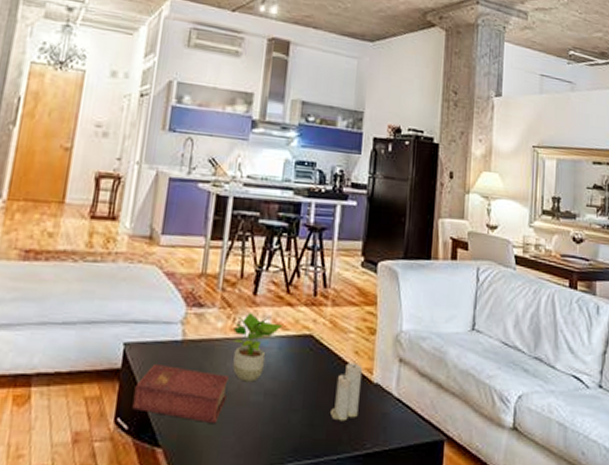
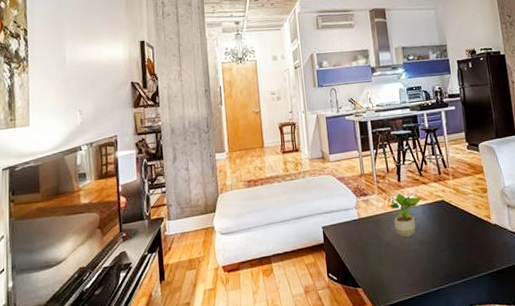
book: present [132,365,229,424] -> none [335,236,396,268]
candle: present [331,361,363,422] -> none [466,212,486,253]

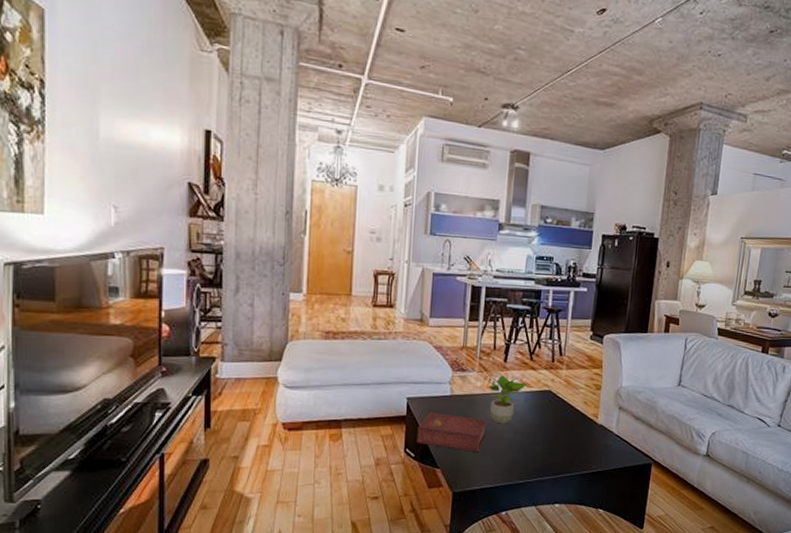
book: none [335,236,396,268] -> present [416,413,487,453]

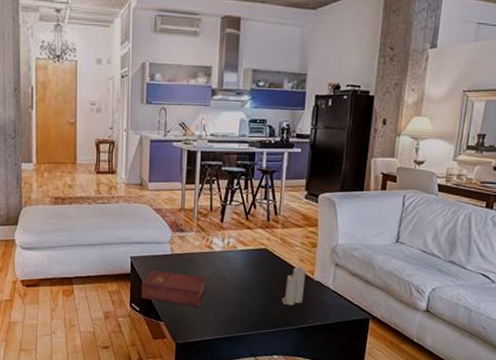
potted plant: present [489,375,527,424] -> none [207,235,244,281]
candle: none [565,409,590,451] -> present [282,266,307,306]

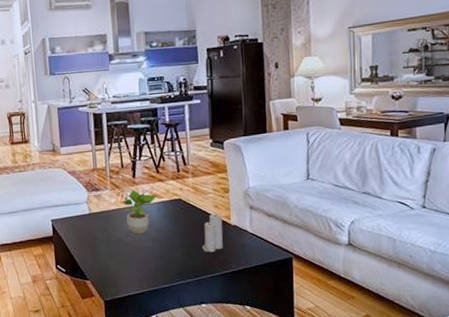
book: present [141,270,206,308] -> none [64,230,127,263]
potted plant: none [207,235,244,281] -> present [122,190,157,235]

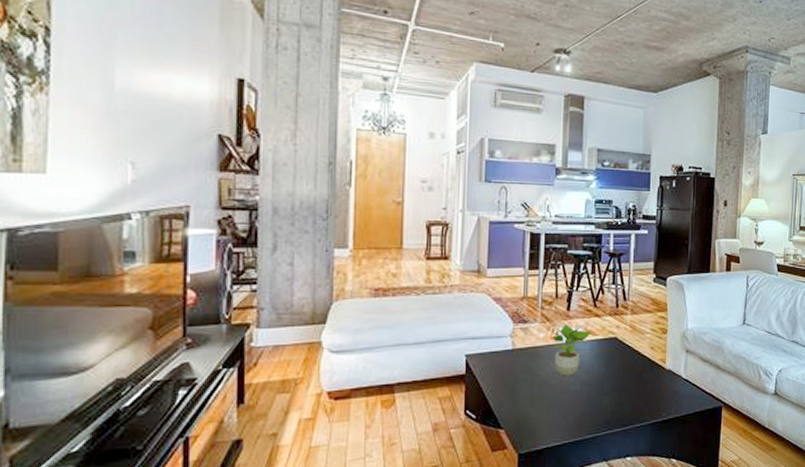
candle: present [203,212,223,253] -> none [634,354,658,399]

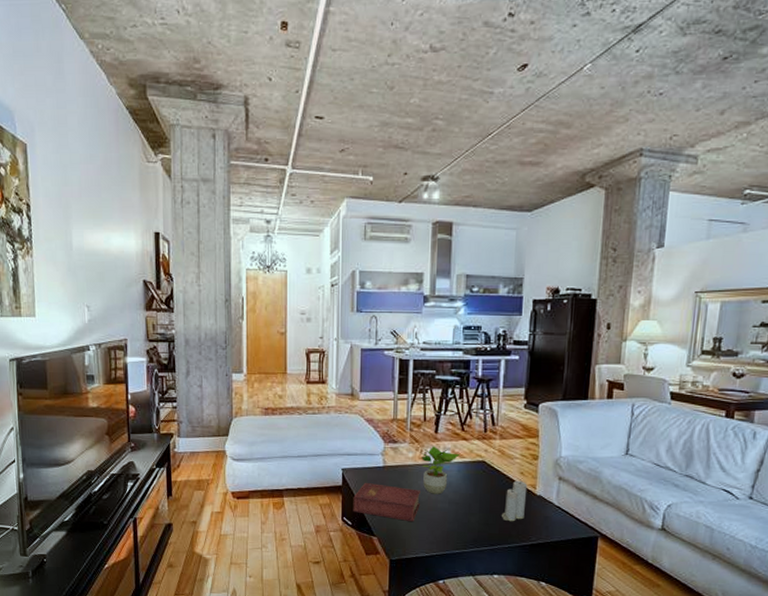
book: none [477,369,552,409] -> present [353,483,420,522]
candle: none [634,354,658,399] -> present [502,479,528,522]

